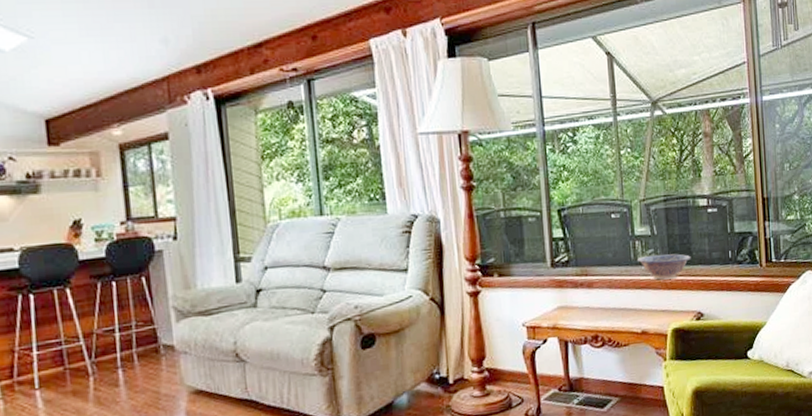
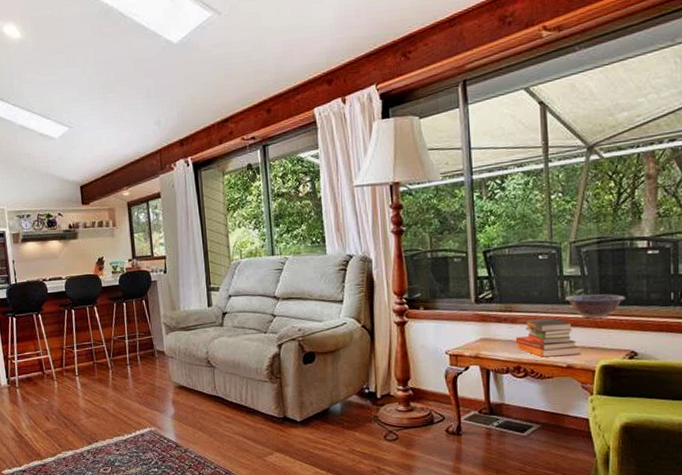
books: none [592,281,654,324] -> present [515,318,581,357]

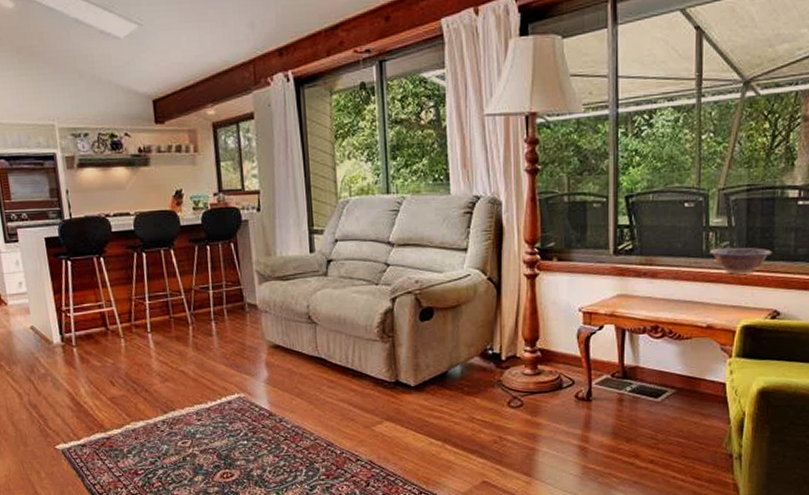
books: present [515,318,581,357] -> none [654,273,722,316]

